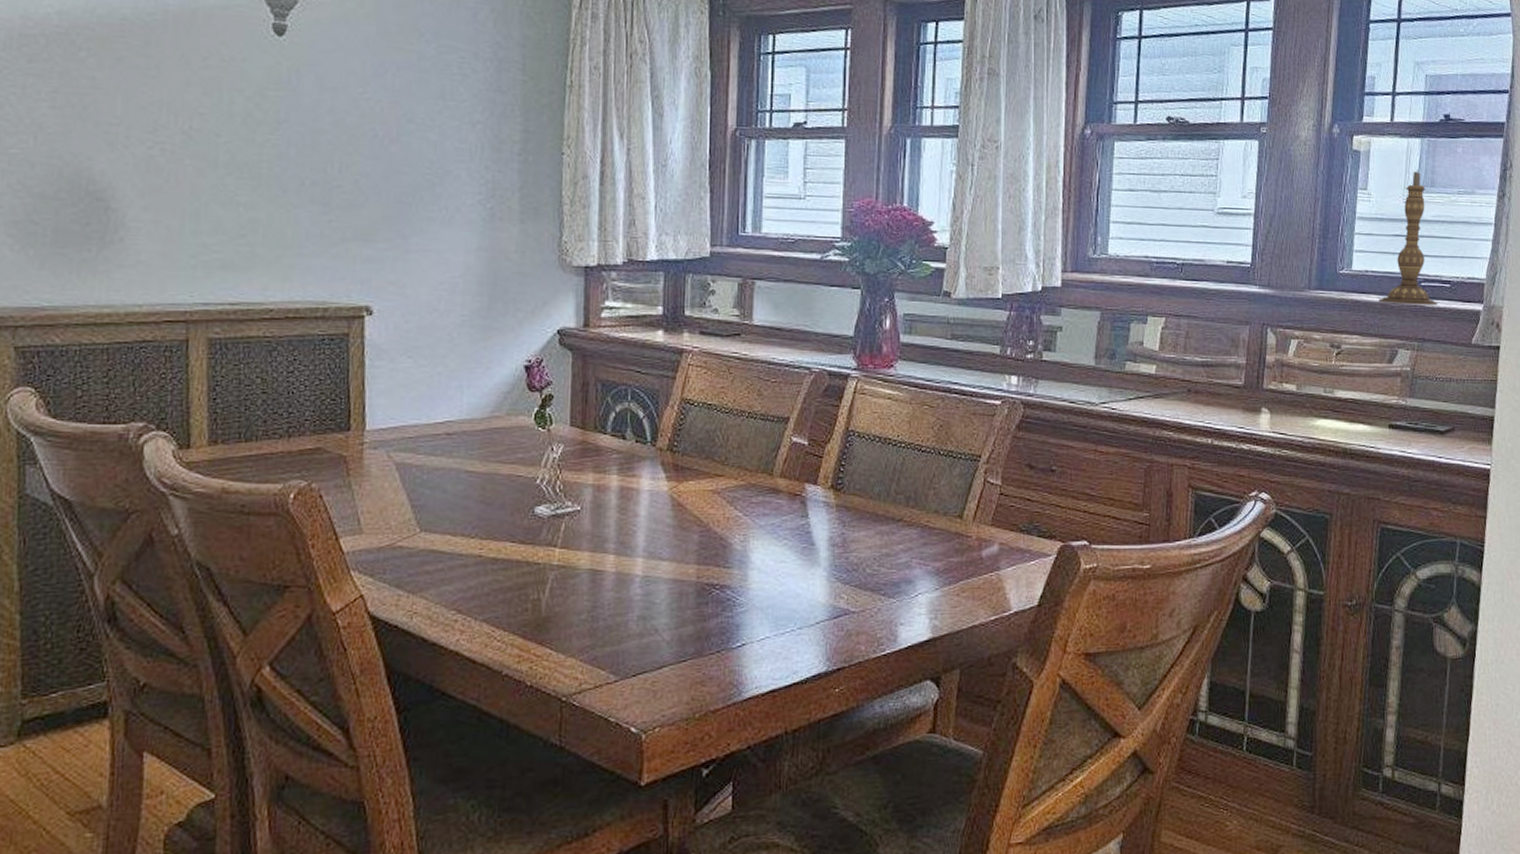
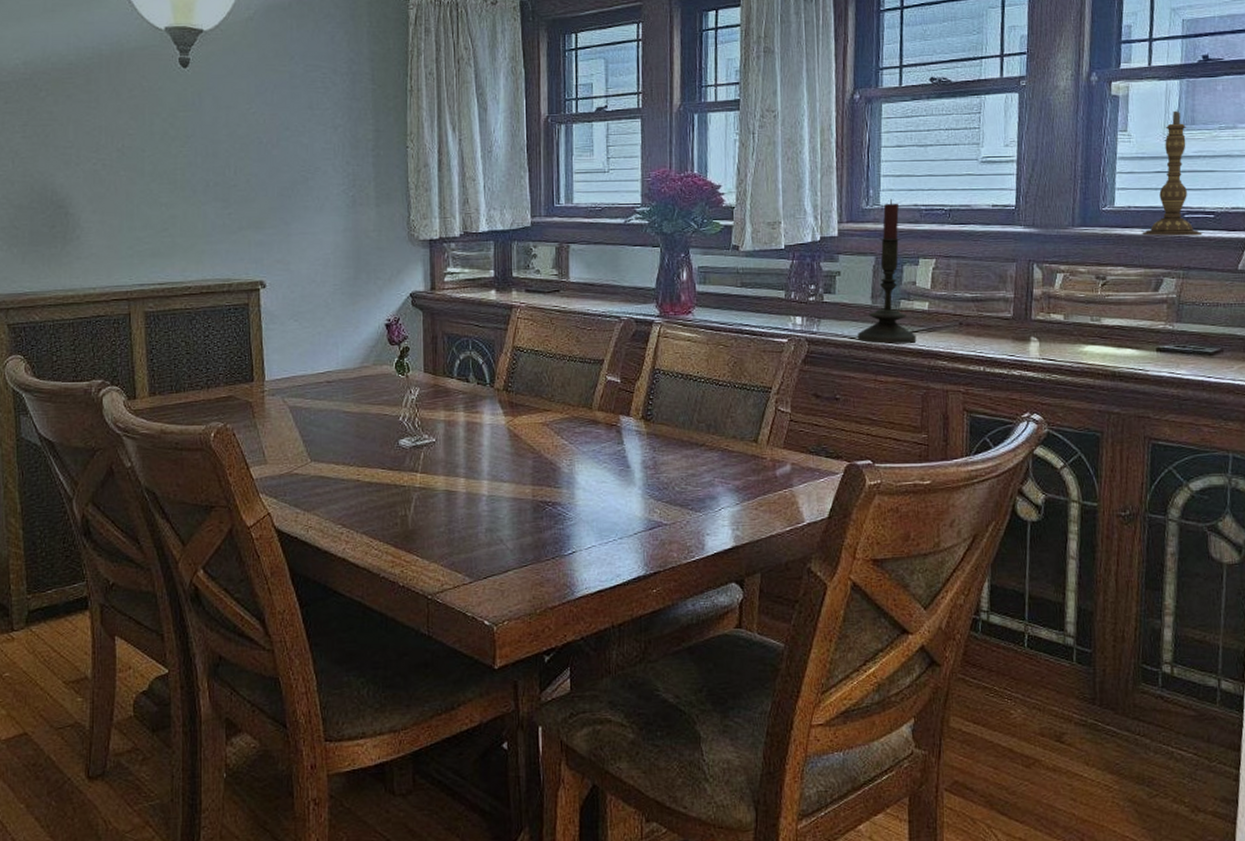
candle: none [1077,248,1142,412] -> present [857,199,917,345]

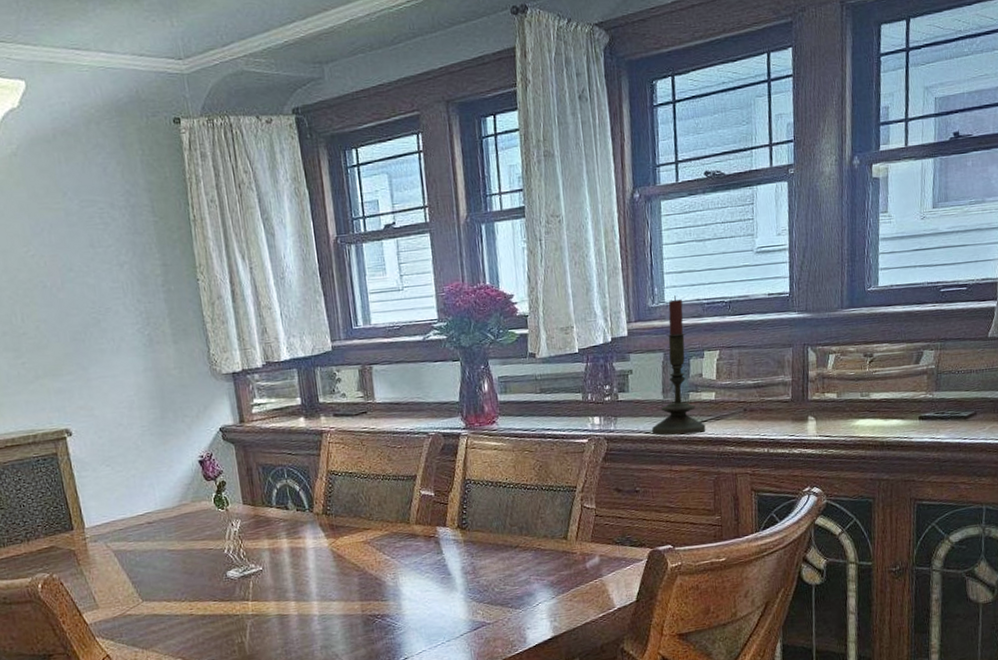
candlestick: present [1142,109,1202,237] -> none [903,187,957,312]

